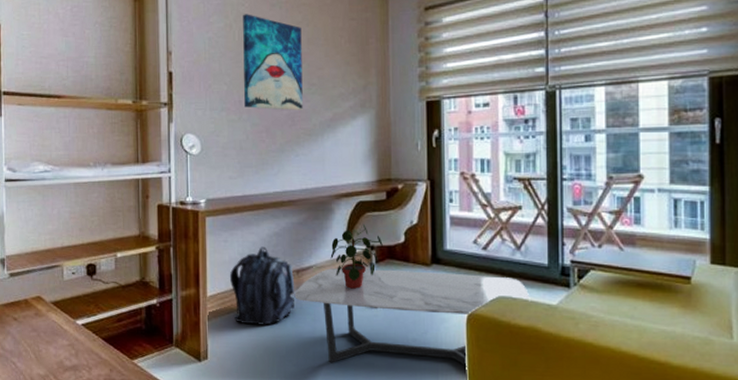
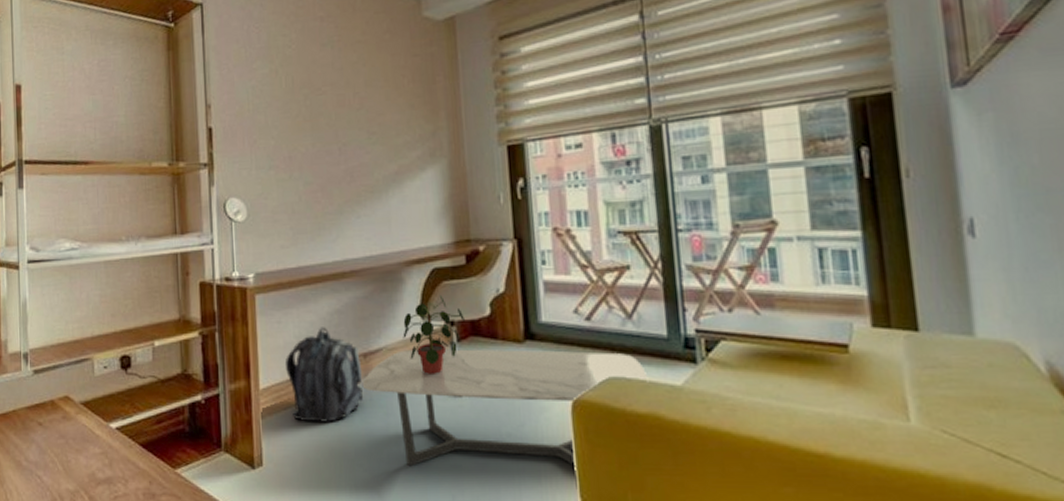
wall art: present [243,14,303,110] -> none [290,56,363,165]

